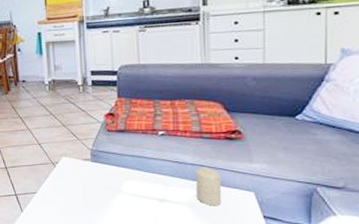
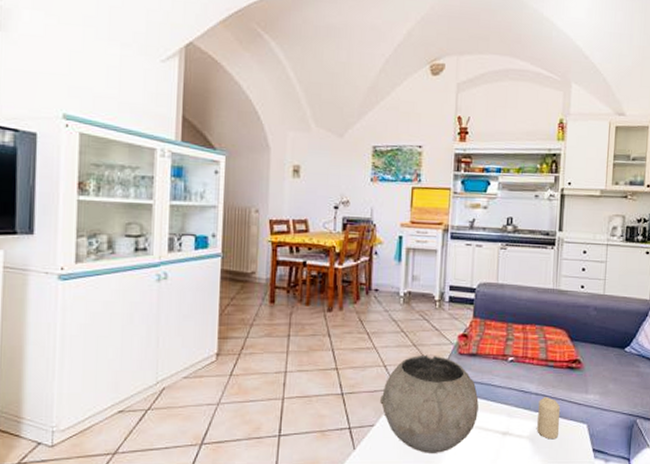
bowl: none [39,133,132,216] -> present [380,354,479,453]

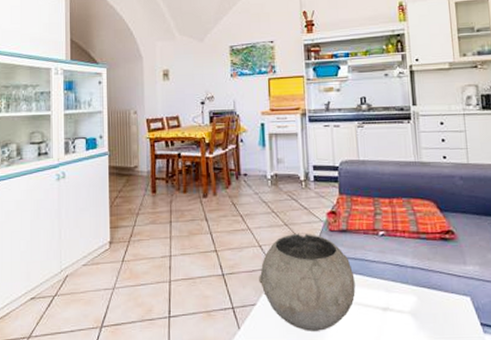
candle: present [537,397,561,440] -> none [416,270,441,314]

